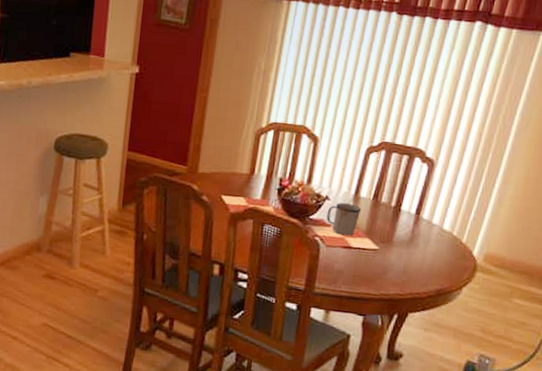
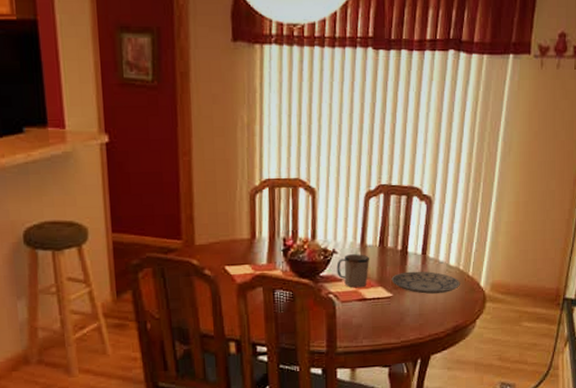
plate: none [380,228,452,255] -> present [391,271,460,294]

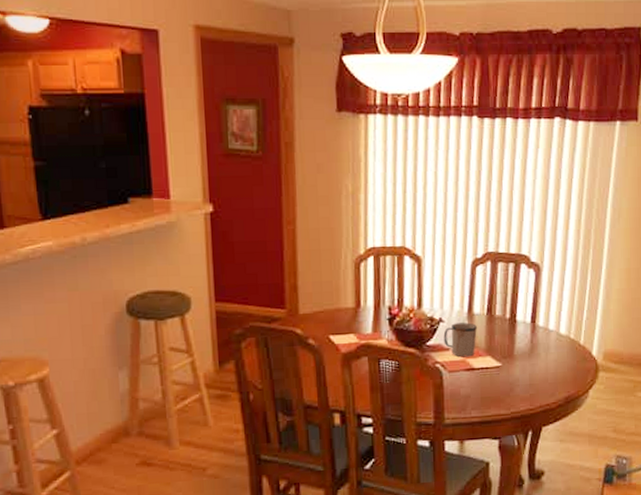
plate: present [391,271,460,294] -> none [500,340,571,363]

